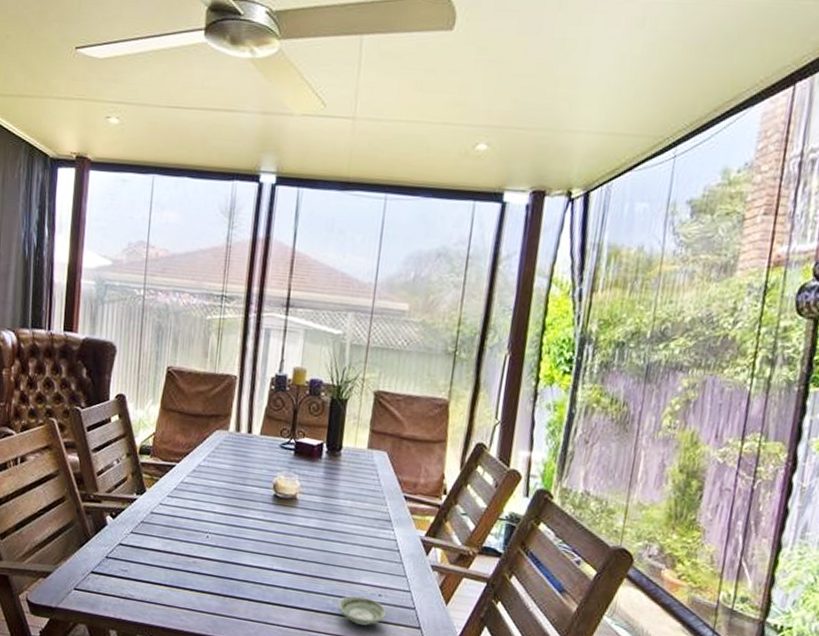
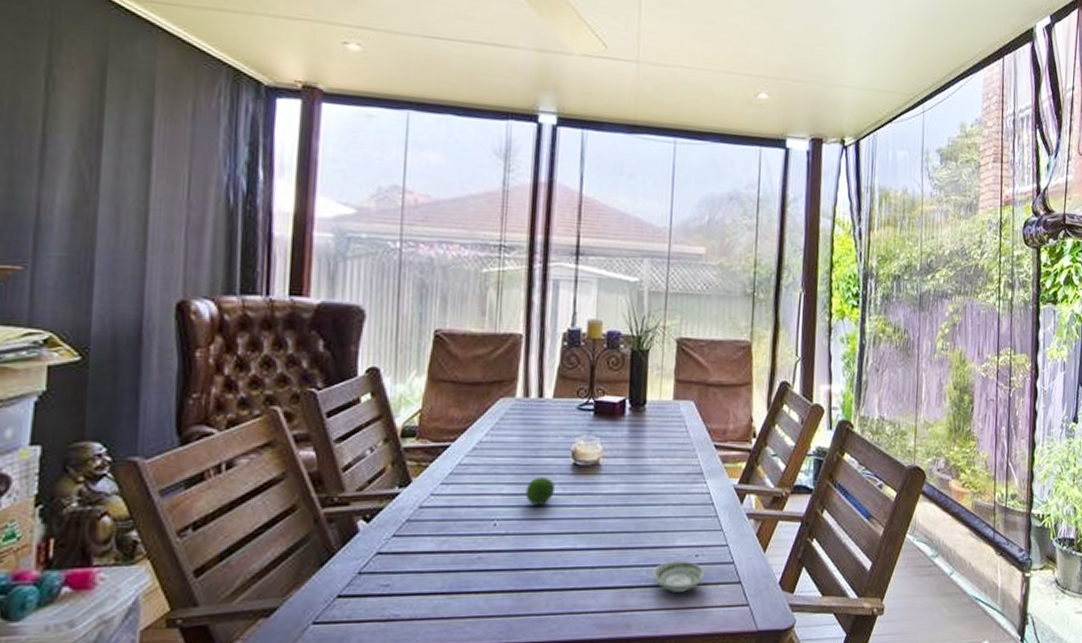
fruit: none [233,502,258,527] -> present [525,476,556,505]

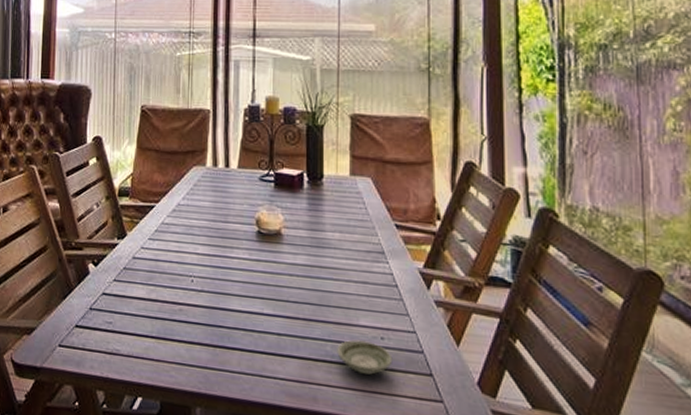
fruit: present [525,476,556,505] -> none [217,240,243,267]

